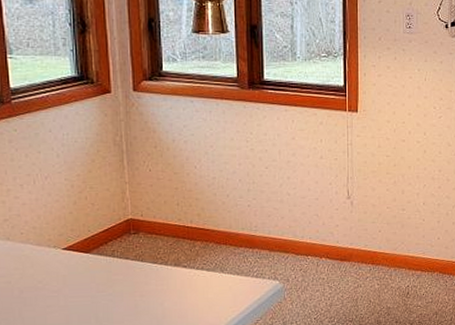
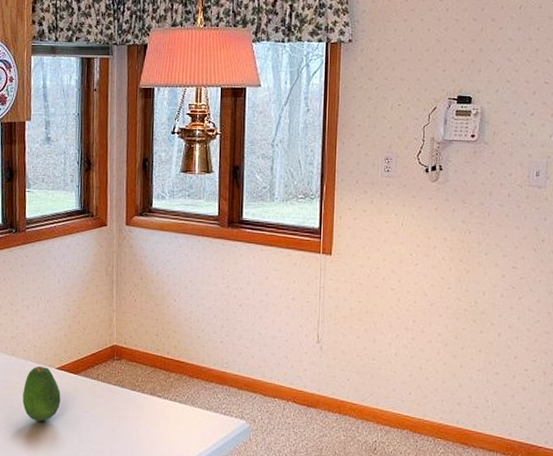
fruit: none [24,248,71,307] -> present [22,365,61,422]

